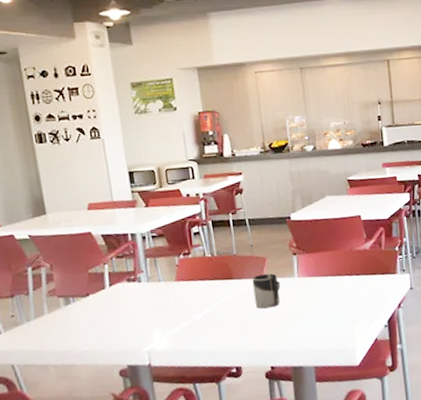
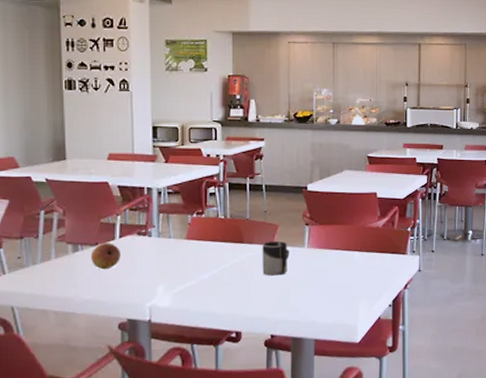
fruit: none [83,292,113,320] -> present [90,243,121,270]

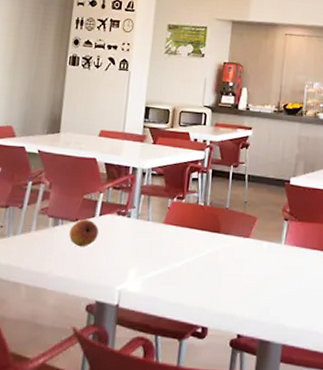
cup: present [262,241,290,276] -> none [236,233,266,271]

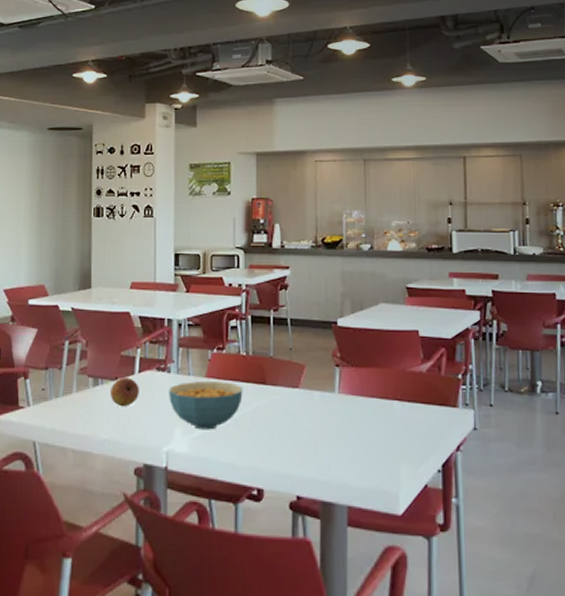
cereal bowl: none [126,227,198,272] -> present [169,381,243,430]

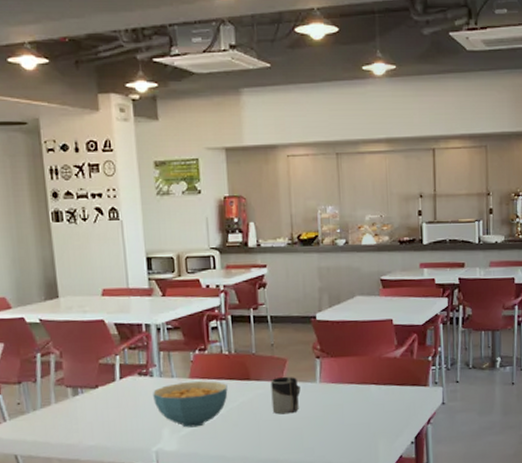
fruit: present [109,378,139,407] -> none [91,385,123,414]
cup: none [287,383,318,425] -> present [270,376,301,415]

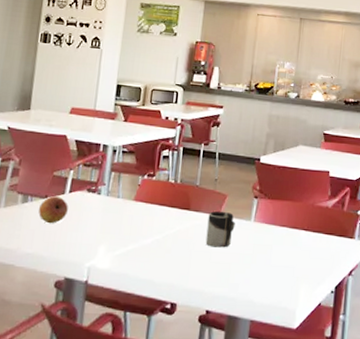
fruit: none [91,385,123,414] -> present [38,196,68,224]
cereal bowl: present [153,381,228,428] -> none [96,204,168,249]

